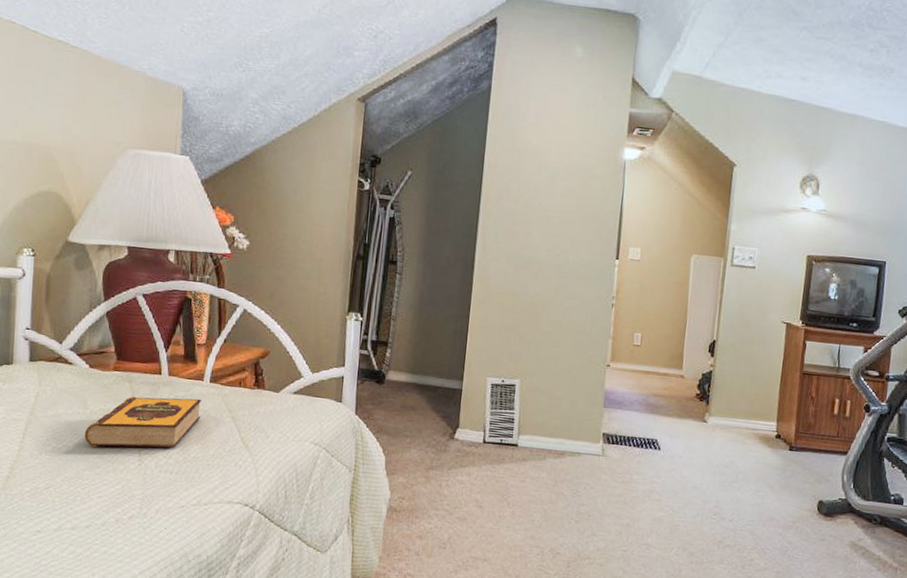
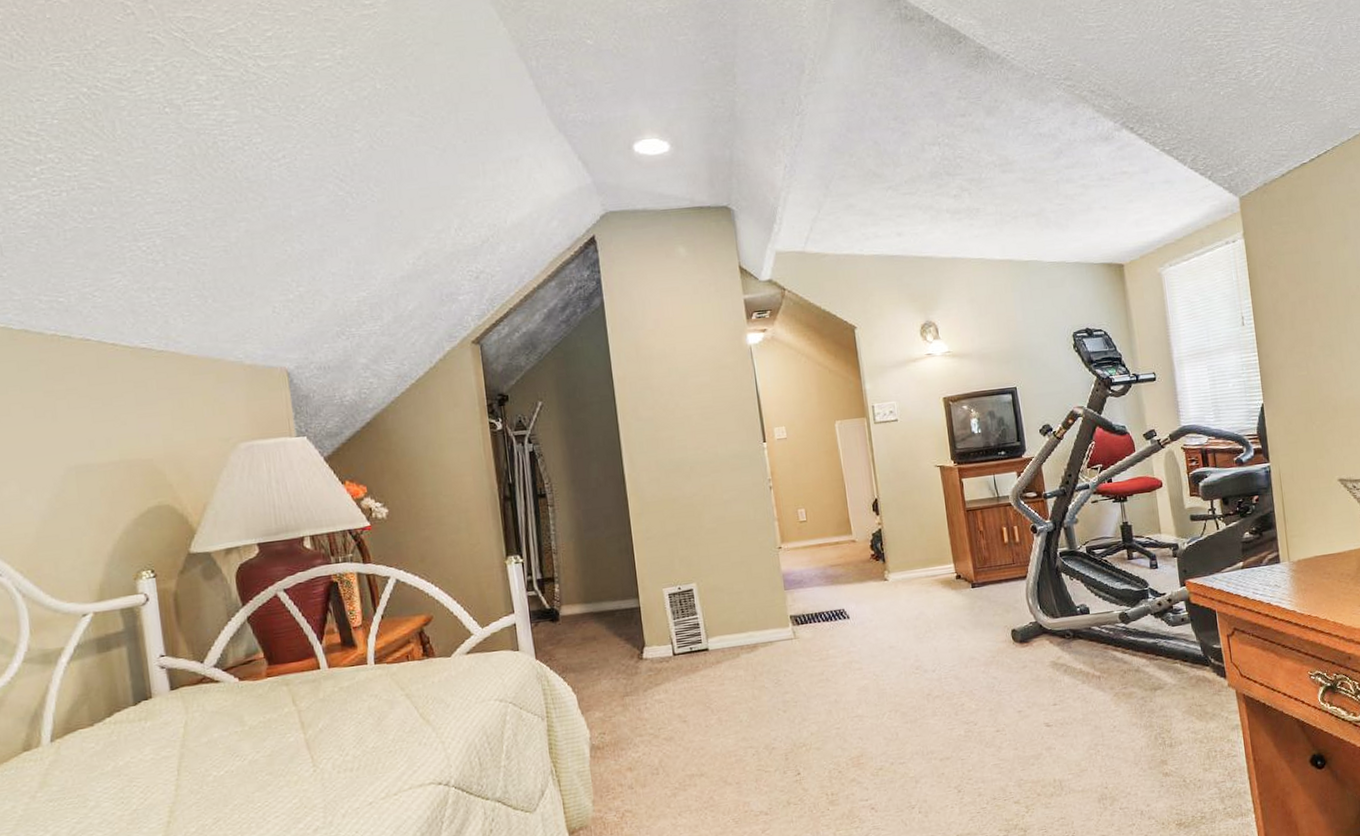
hardback book: present [84,396,202,448] -> none [246,684,372,765]

